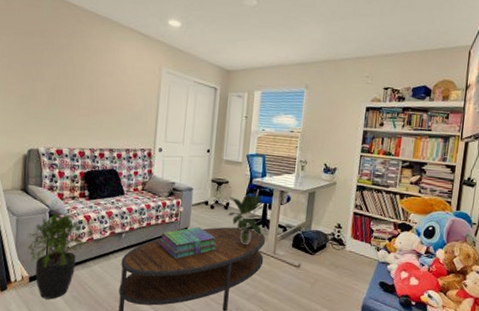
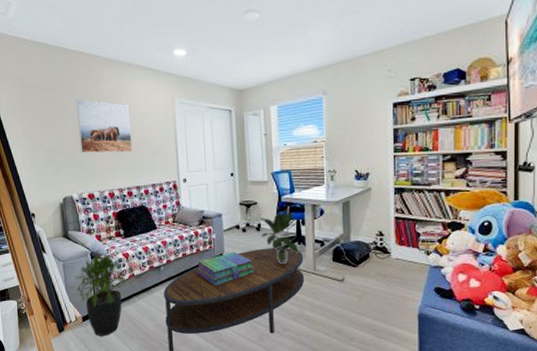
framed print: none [55,49,115,113] -> present [76,98,133,153]

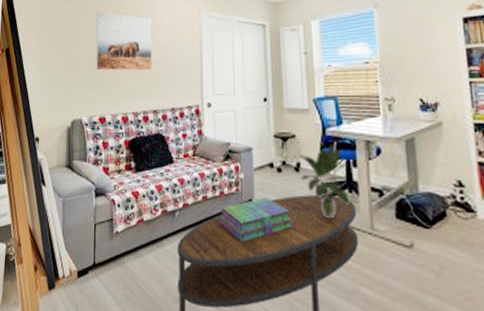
potted plant: present [74,255,128,336] -> none [73,192,136,300]

